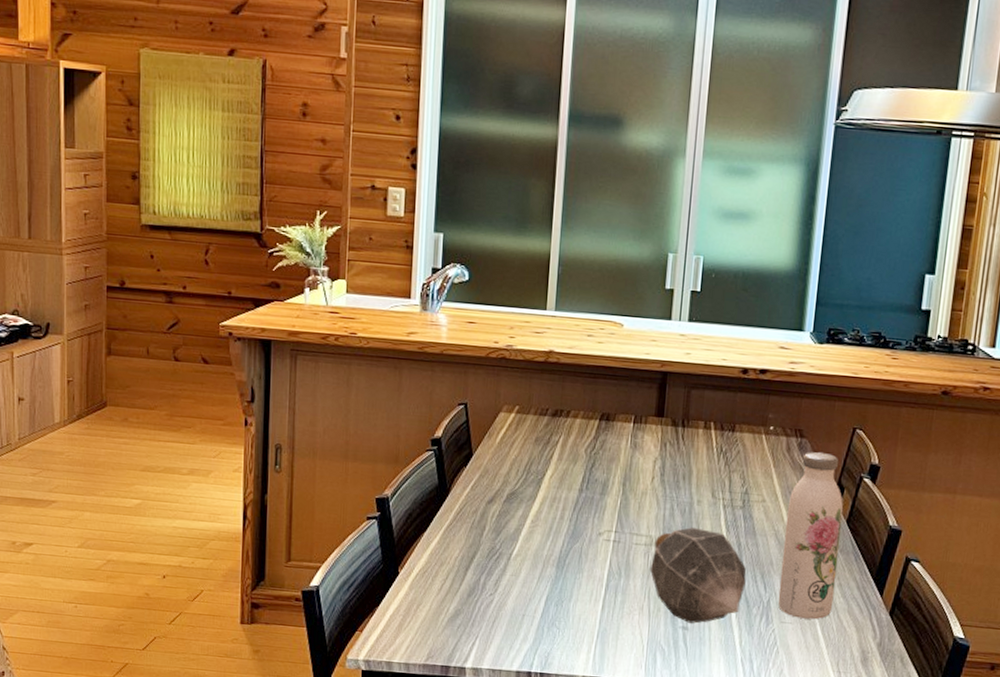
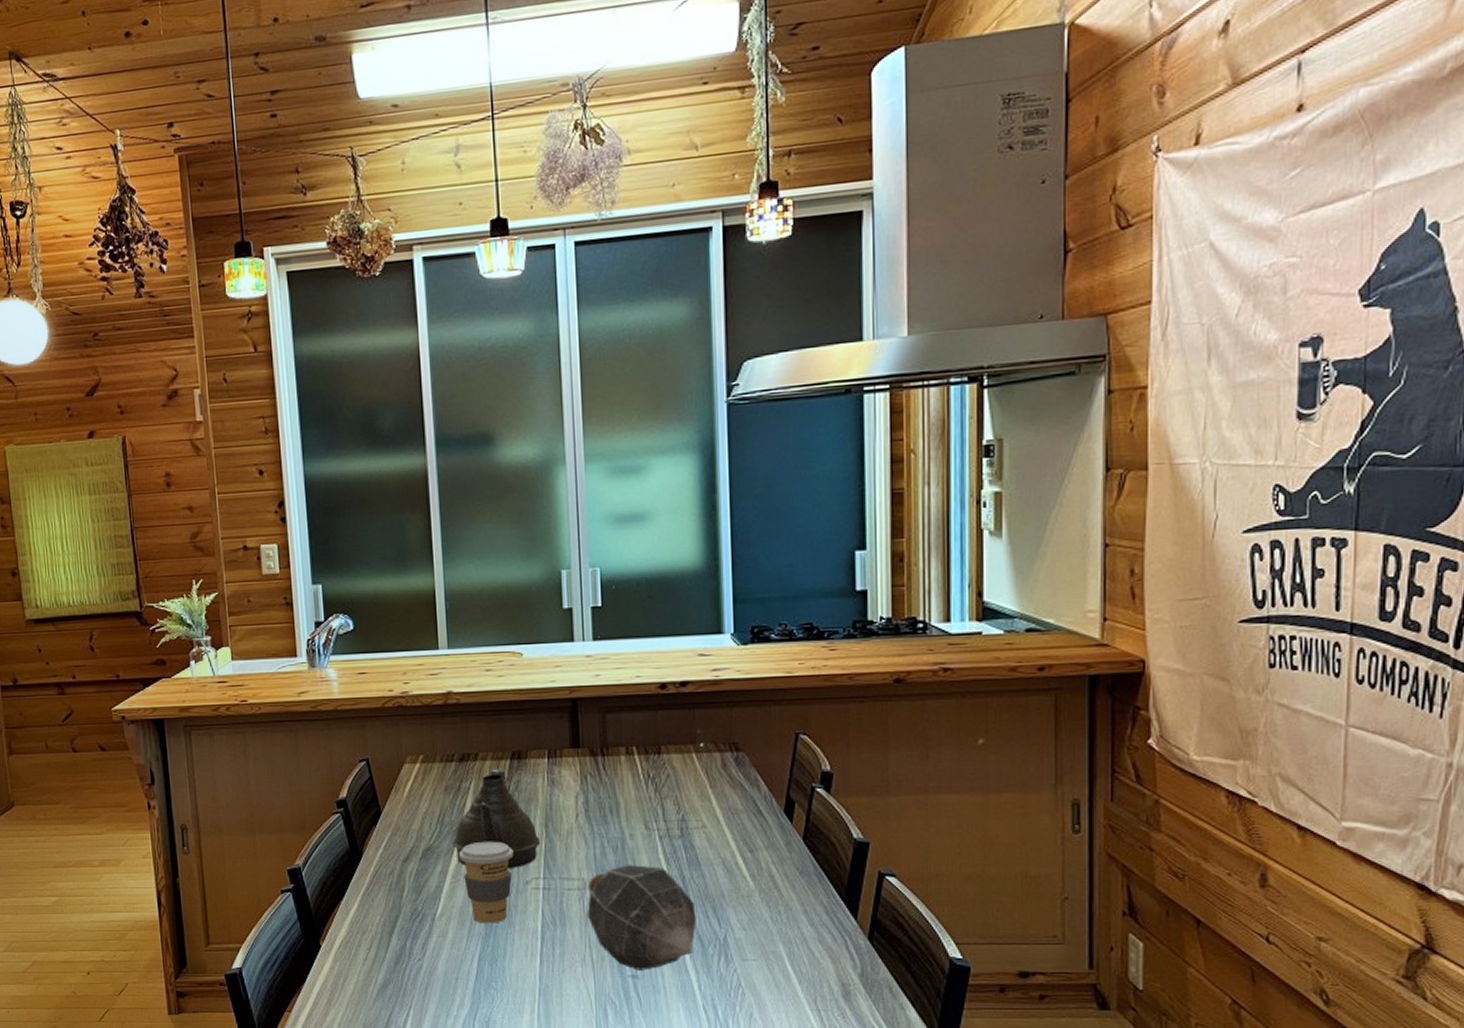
teapot: none [535,426,618,520] -> present [452,768,541,869]
coffee cup: none [540,492,591,568] -> present [458,841,514,924]
water bottle: present [778,452,844,620] -> none [732,765,800,953]

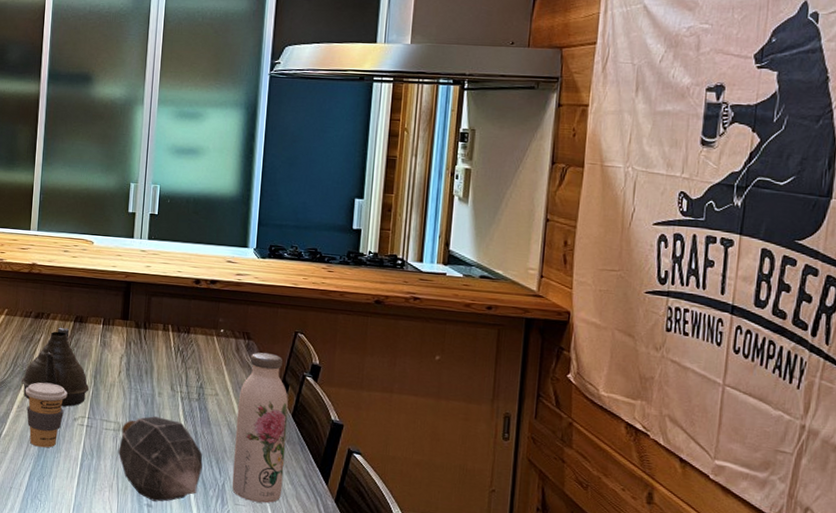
water bottle: none [732,765,800,953] -> present [232,352,289,504]

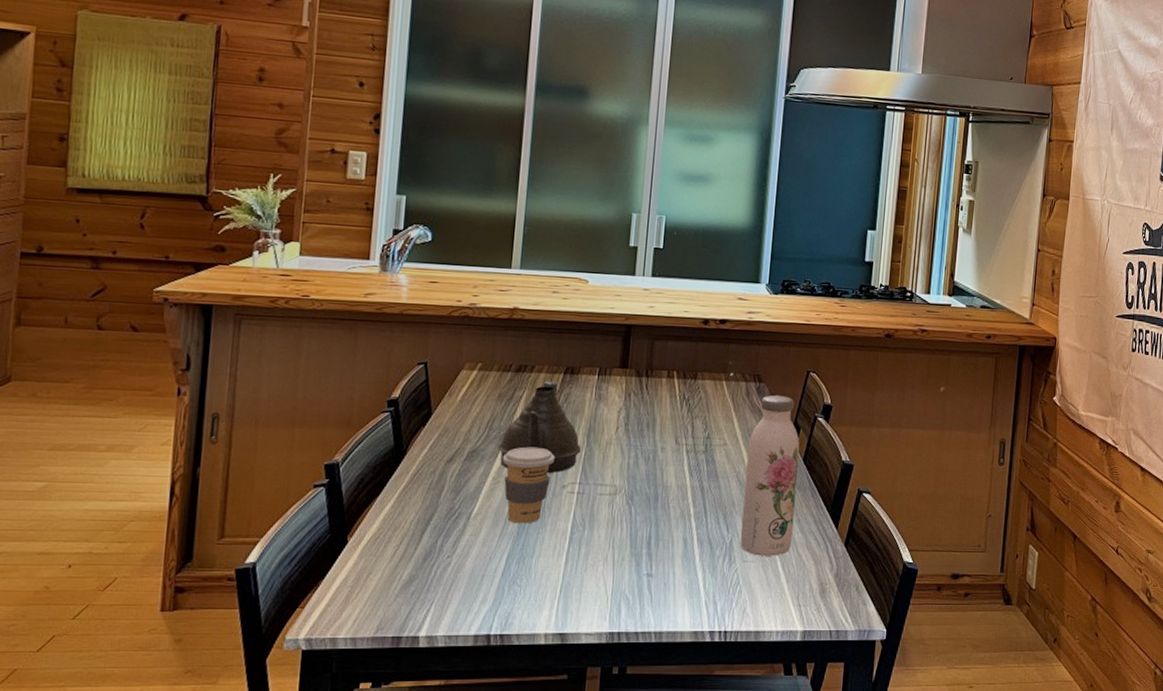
grenade: present [117,416,203,502] -> none [614,475,710,570]

